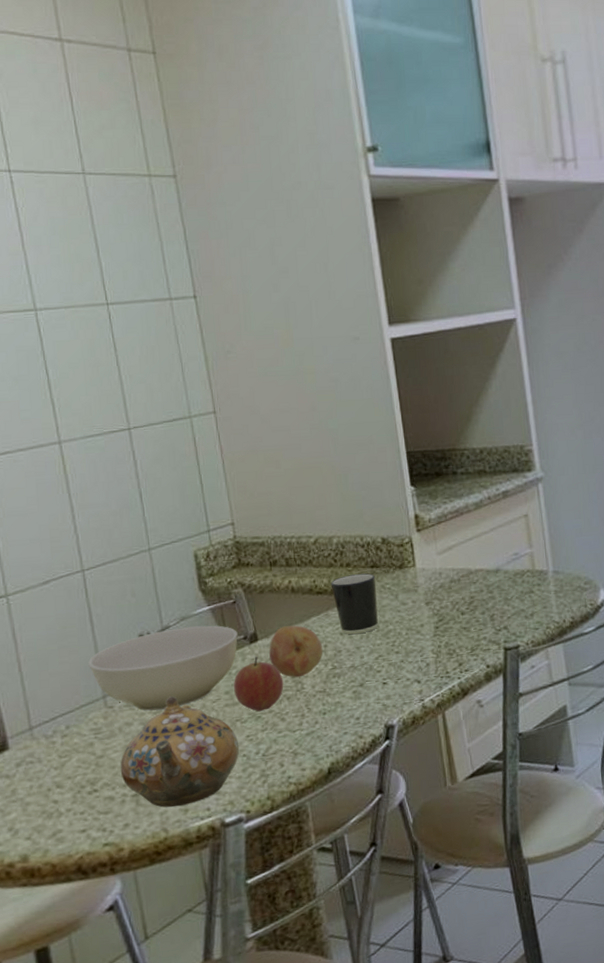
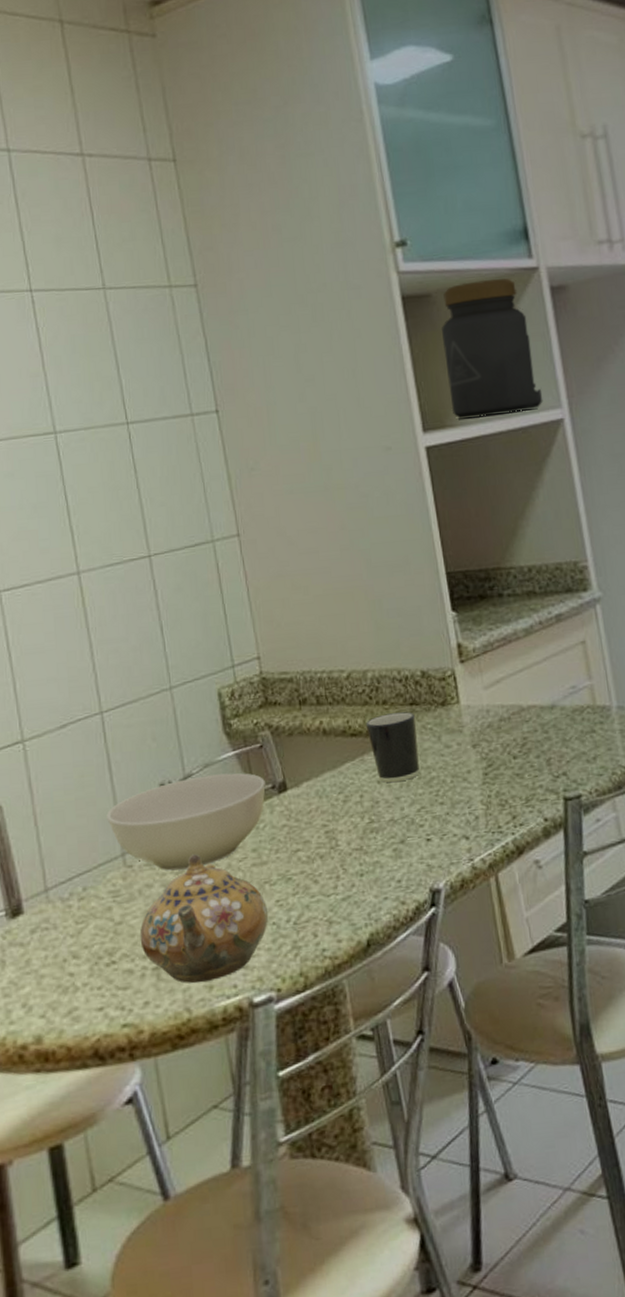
fruit: present [234,656,284,712] -> none [261,808,317,873]
fruit: present [269,625,323,678] -> none [299,772,359,833]
jar: none [408,188,499,315] -> present [442,278,543,419]

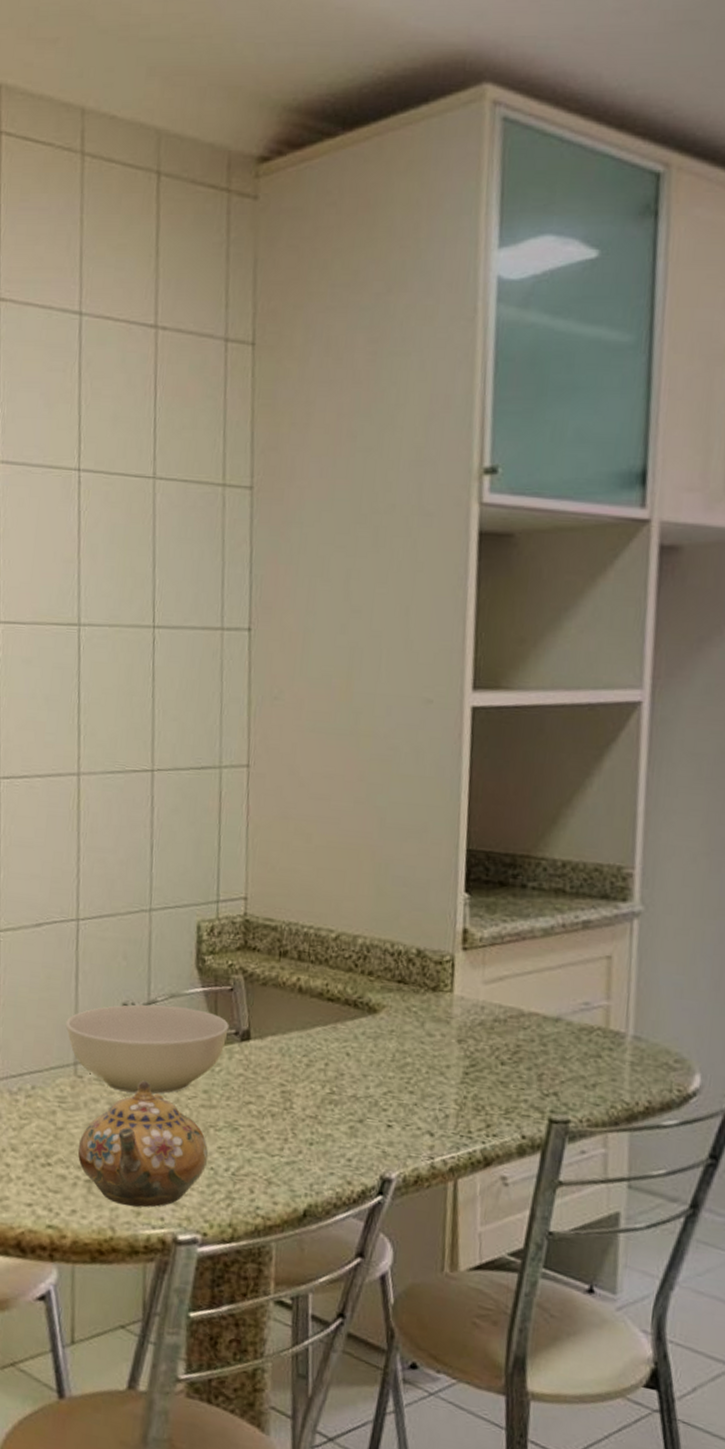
mug: present [365,711,420,783] -> none [345,985,402,1060]
jar: present [442,278,543,419] -> none [510,526,623,685]

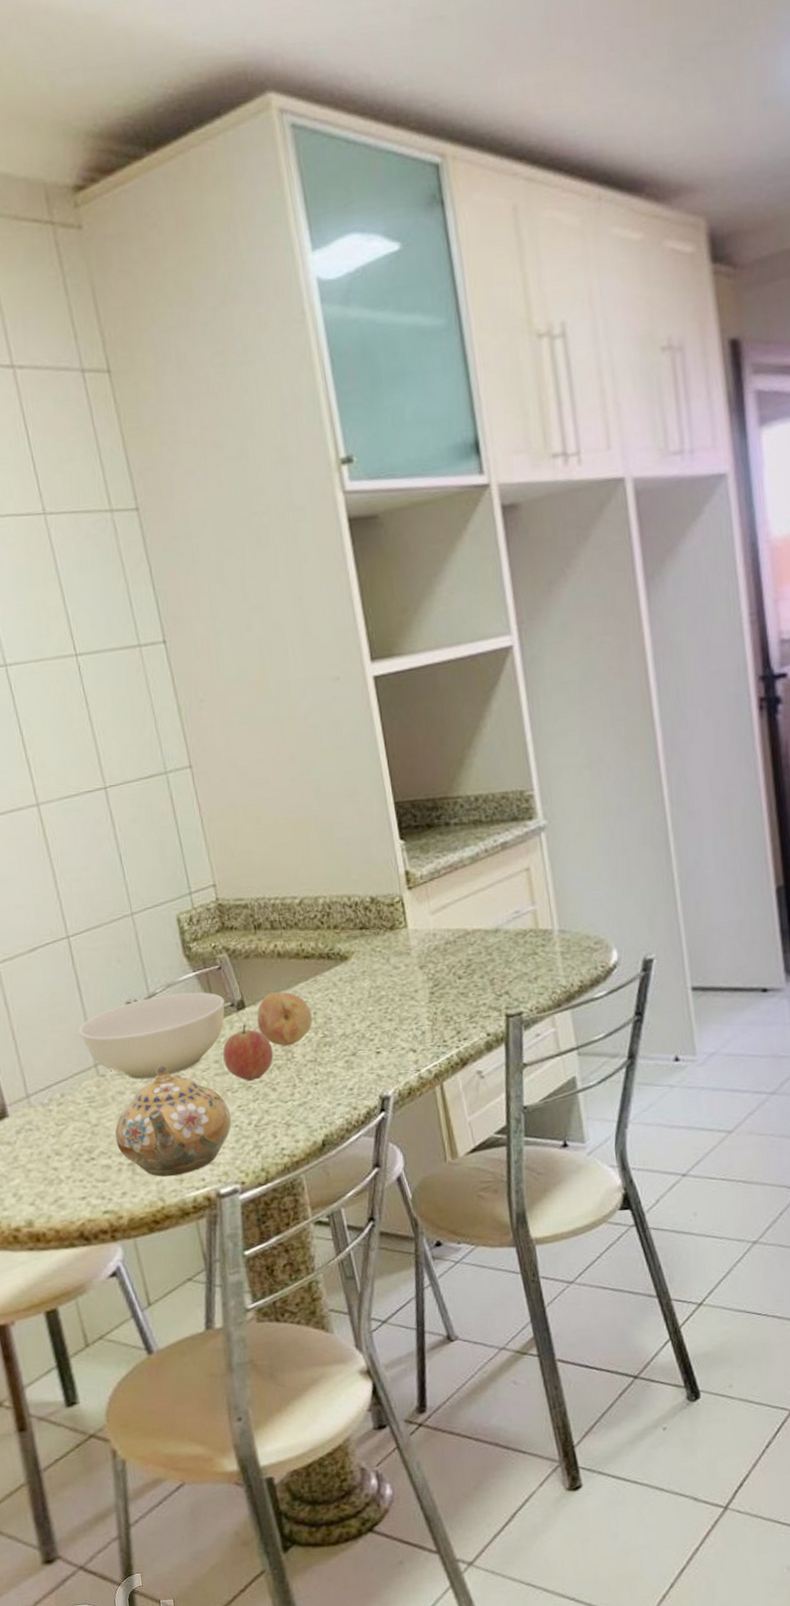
fruit: none [213,1057,271,1123] -> present [223,1024,274,1082]
fruit: none [259,1029,324,1094] -> present [257,991,313,1047]

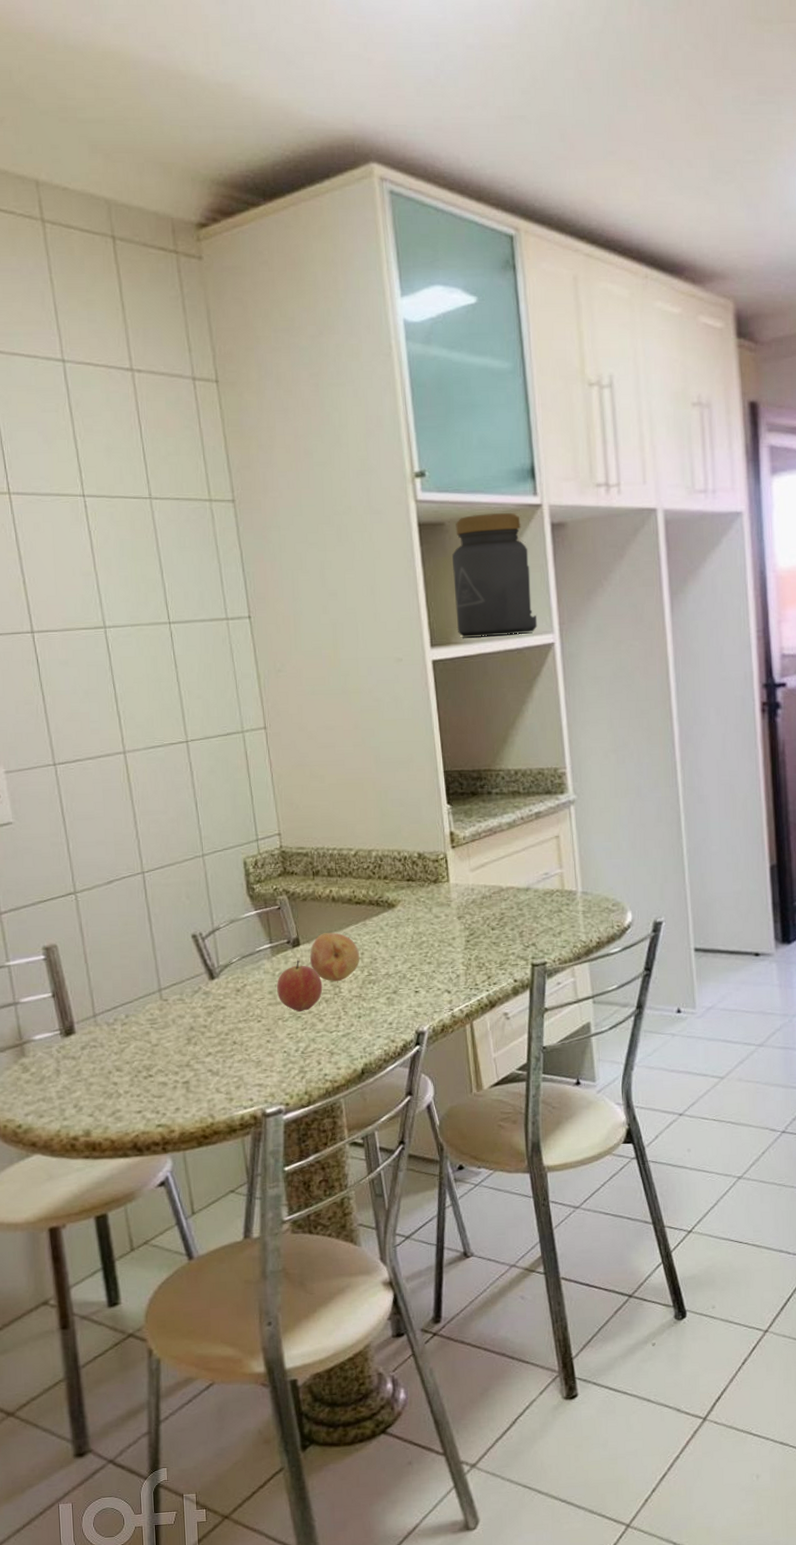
bowl: present [78,992,225,1080] -> none [146,928,282,1005]
teapot: present [115,1065,232,1177] -> none [172,993,281,1096]
jar: none [389,496,492,648] -> present [452,513,538,638]

